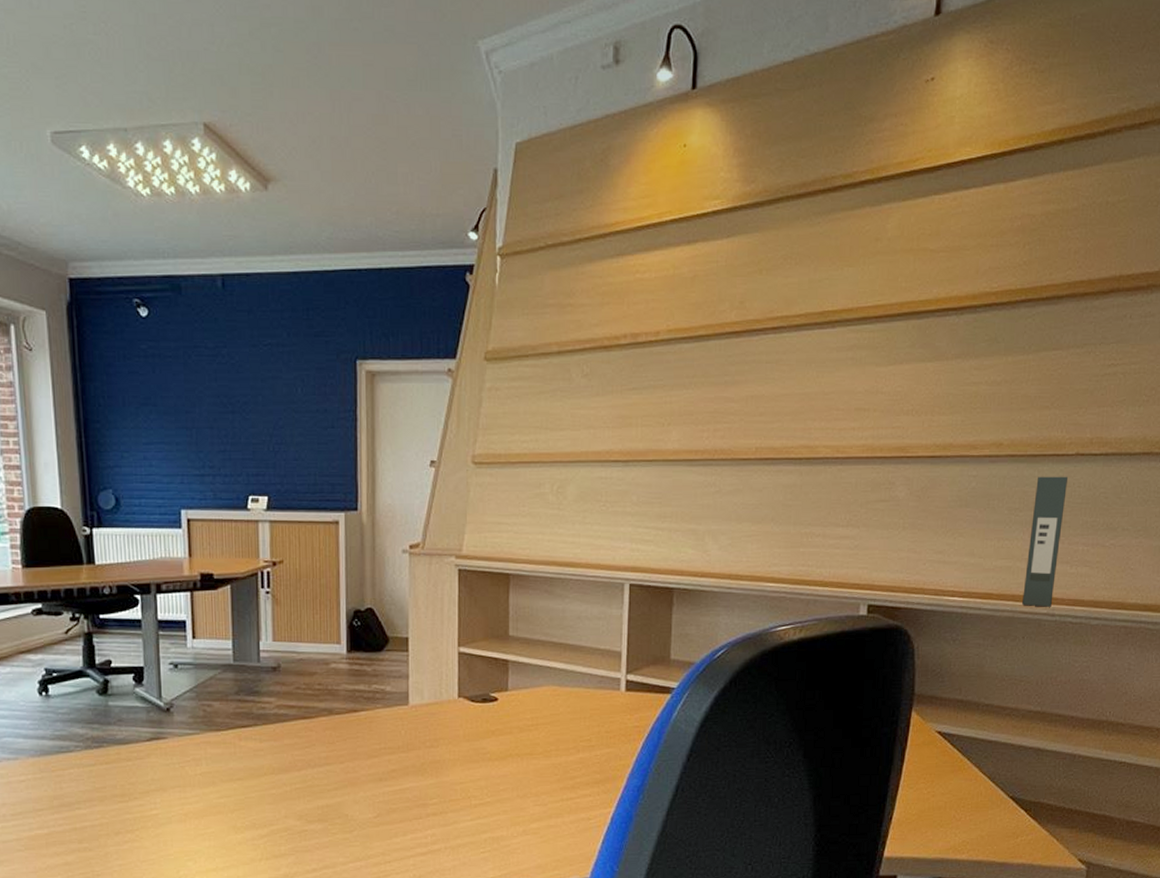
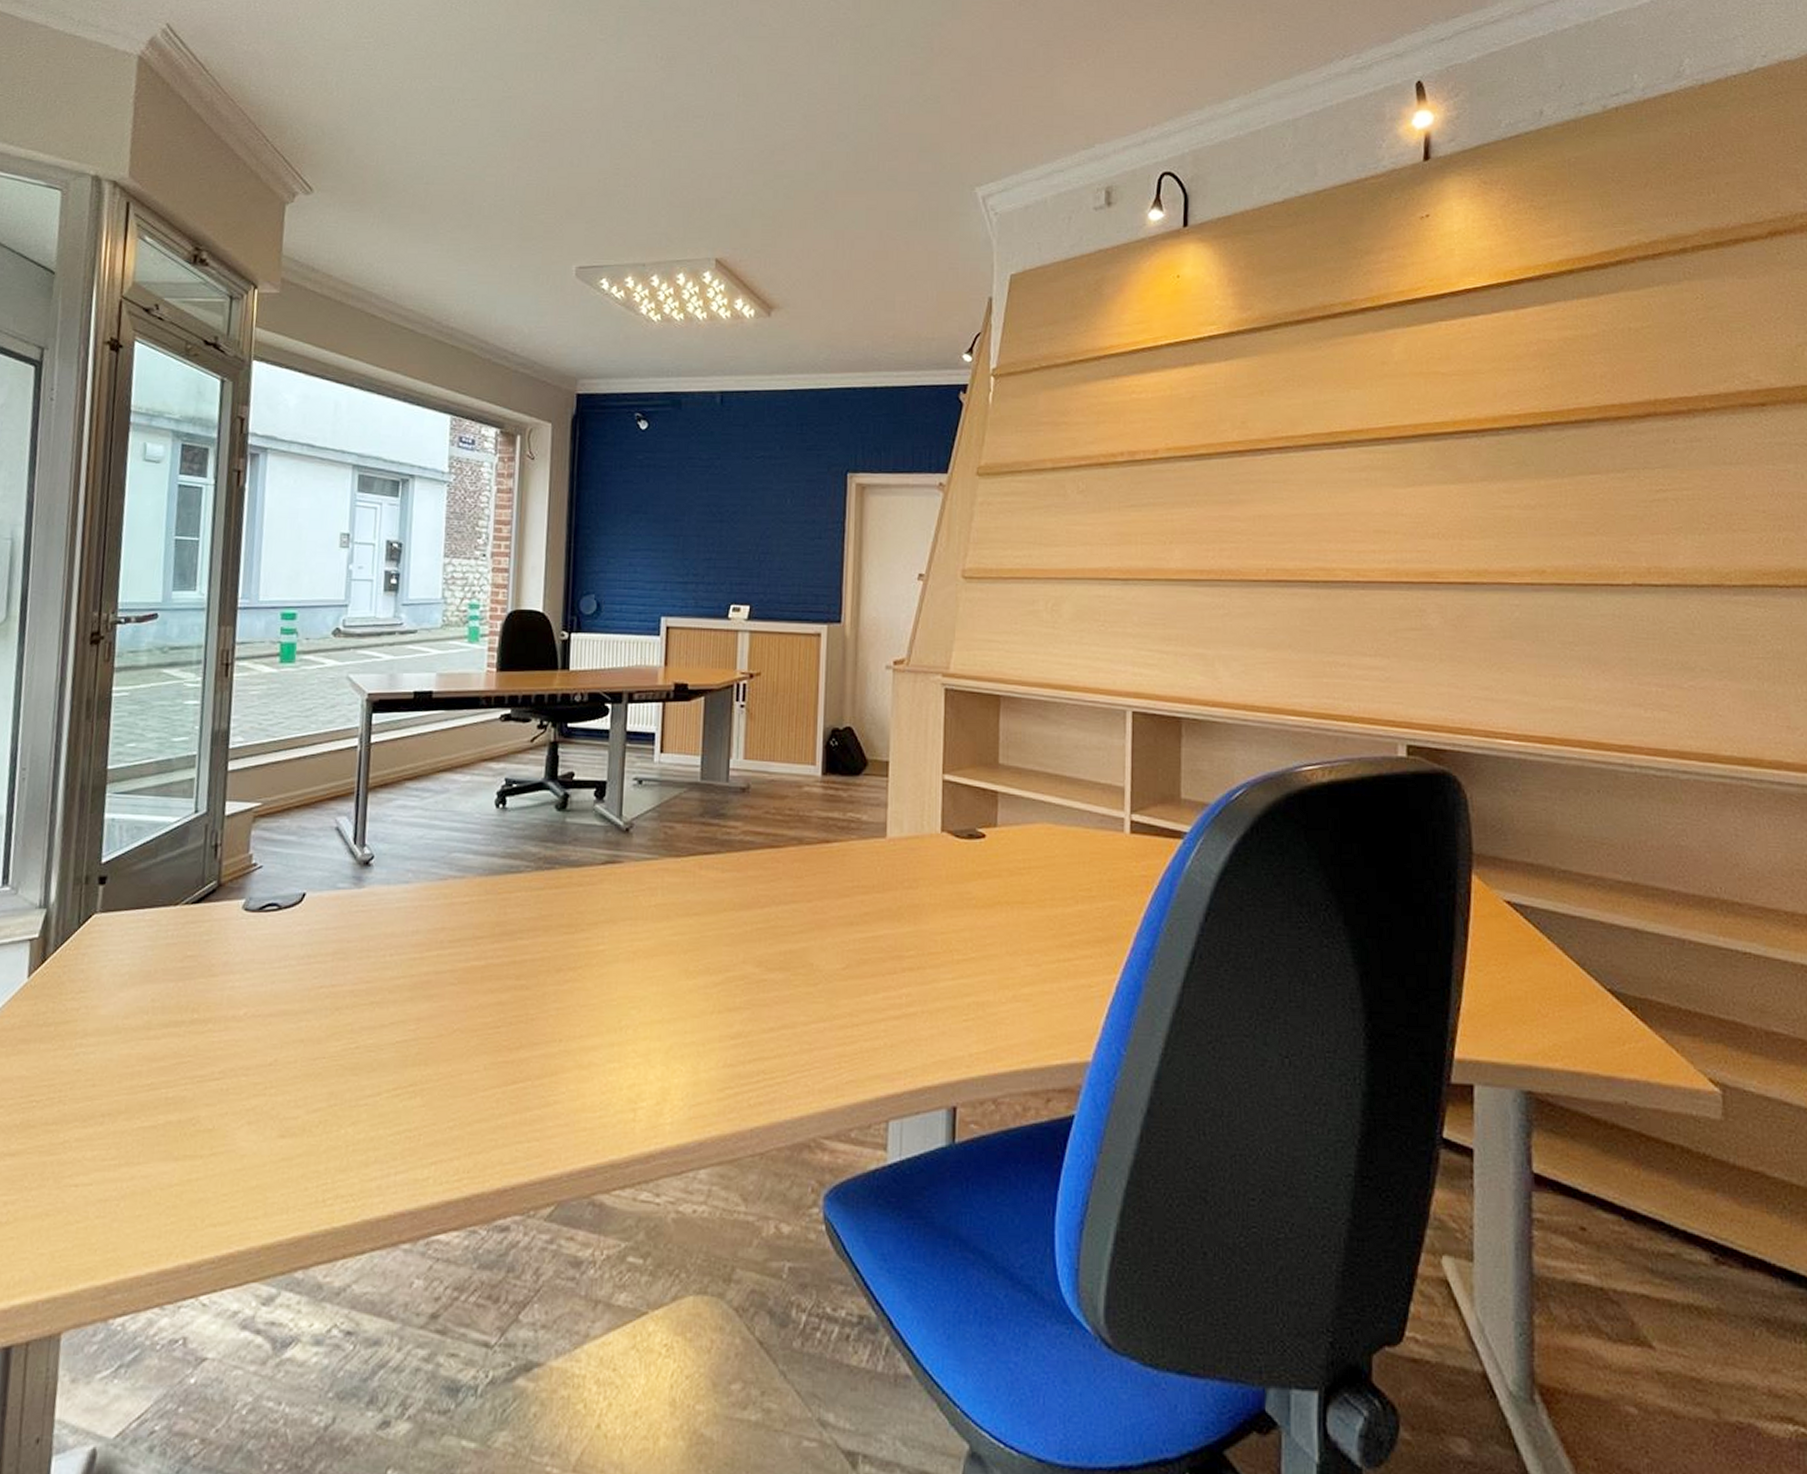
binder: present [1022,476,1068,607] -> none [1590,607,1629,756]

